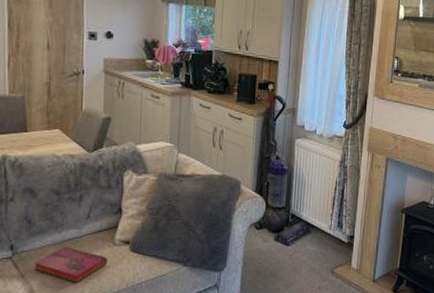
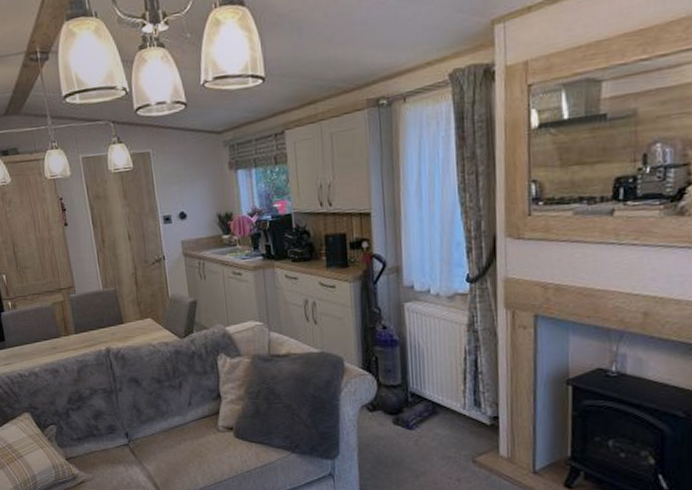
hardback book: present [33,246,108,283] -> none [147,433,215,469]

